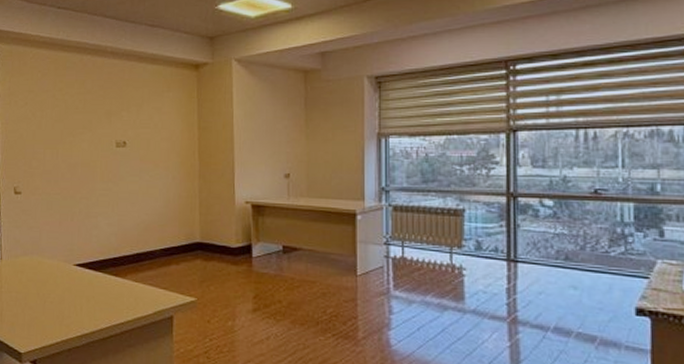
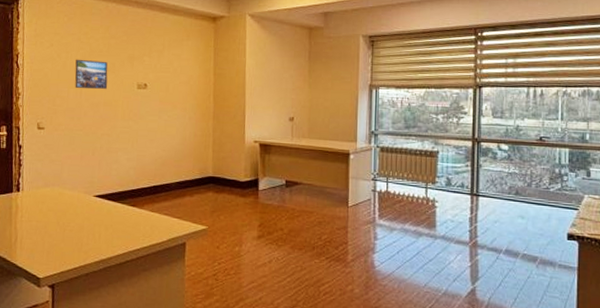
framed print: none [50,117,85,150] -> present [75,59,108,89]

